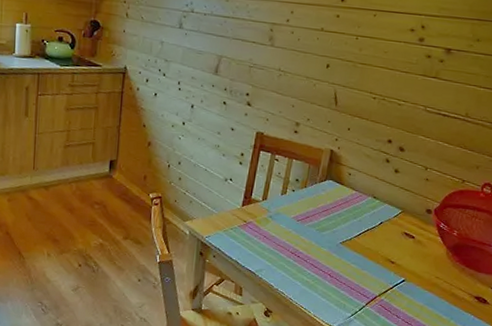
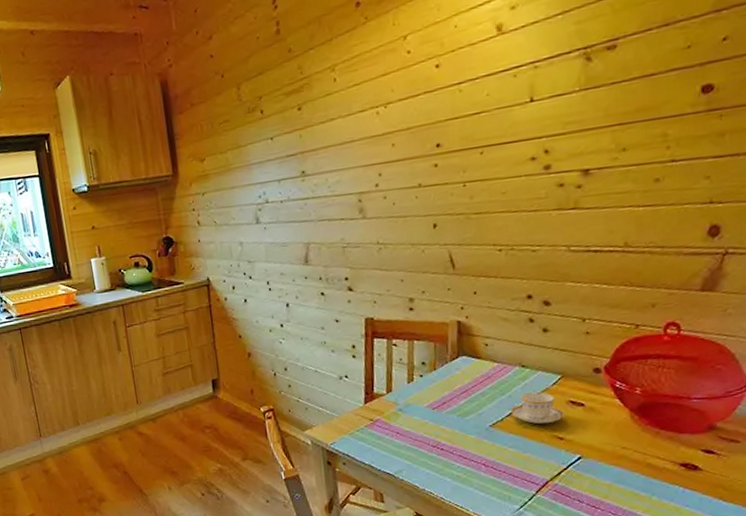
teacup: none [358,220,400,249] -> present [511,392,566,425]

